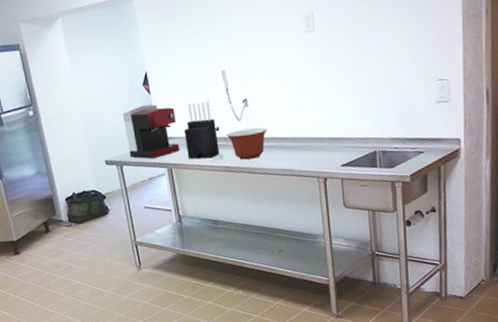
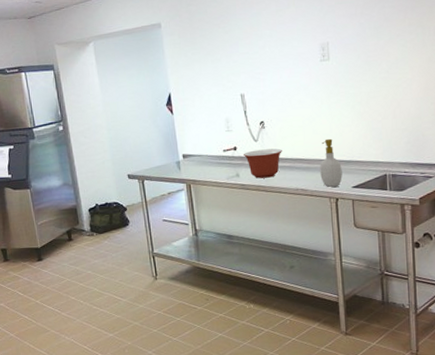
coffee maker: present [122,104,180,159] -> none [146,123,199,175]
knife block: present [183,101,220,160] -> none [203,122,237,177]
soap bottle: none [307,115,331,166] -> present [320,138,343,187]

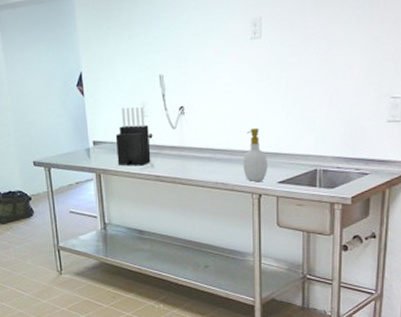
knife block: none [203,122,237,177] -> present [115,106,151,166]
mixing bowl: present [244,148,282,179] -> none [160,137,202,170]

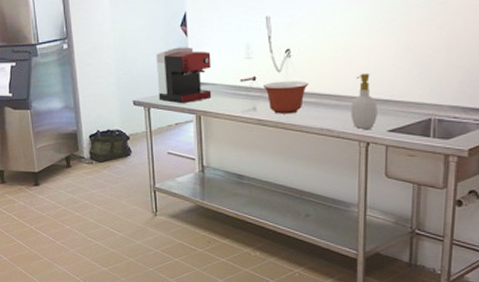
coffee maker: none [54,106,111,163] -> present [156,47,212,104]
knife block: present [115,106,151,166] -> none [217,48,254,109]
mixing bowl: none [160,137,202,170] -> present [263,81,308,114]

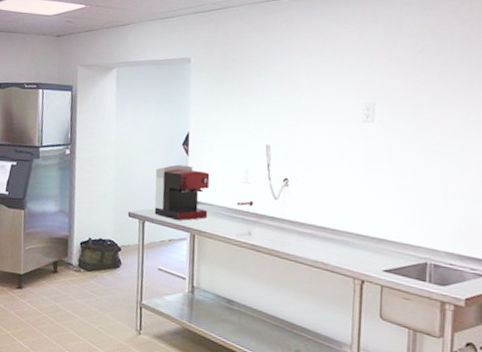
mixing bowl: present [263,81,308,114] -> none [260,208,305,243]
soap bottle: present [351,73,378,129] -> none [346,209,373,267]

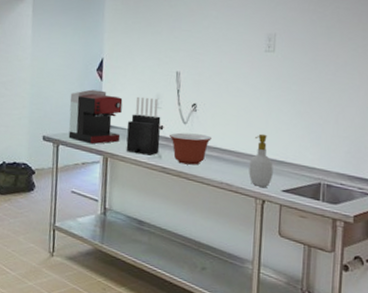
knife block: none [214,171,250,233] -> present [126,96,161,156]
mixing bowl: none [260,208,305,243] -> present [170,132,212,165]
soap bottle: none [346,209,373,267] -> present [249,133,273,187]

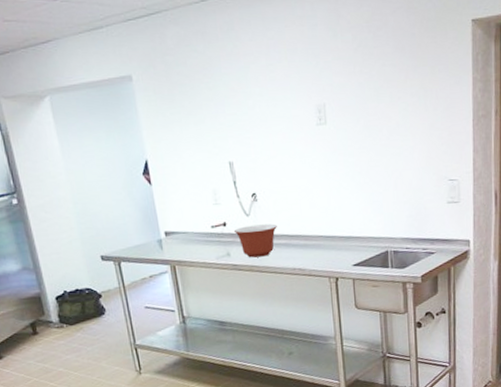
coffee maker: present [68,89,123,145] -> none [120,196,184,255]
knife block: present [126,96,161,156] -> none [188,194,227,257]
soap bottle: present [249,133,273,187] -> none [318,212,342,266]

